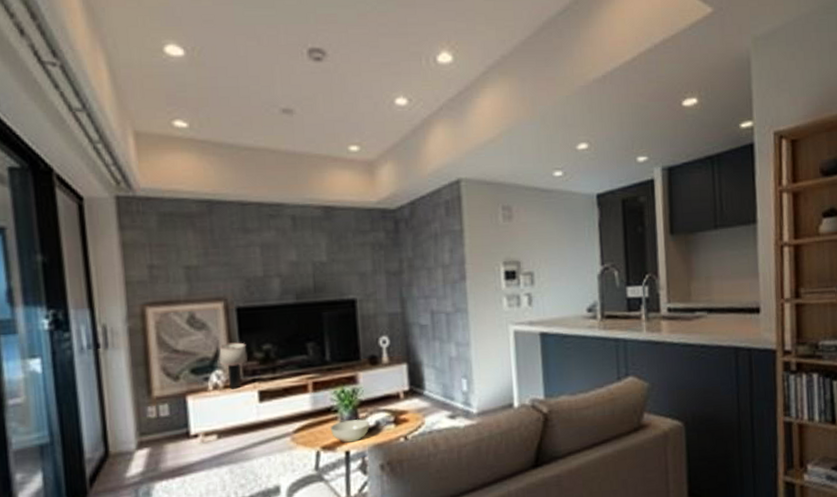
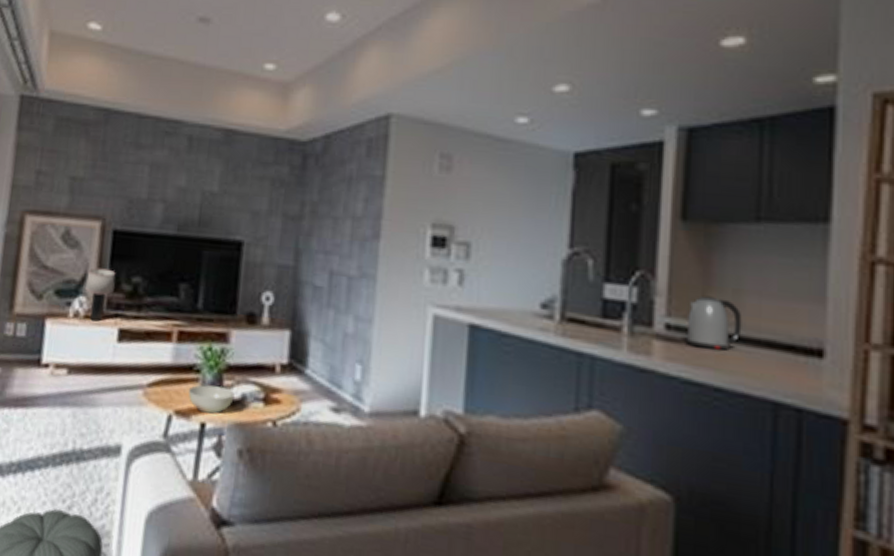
kettle: none [680,284,713,321] -> present [687,296,742,351]

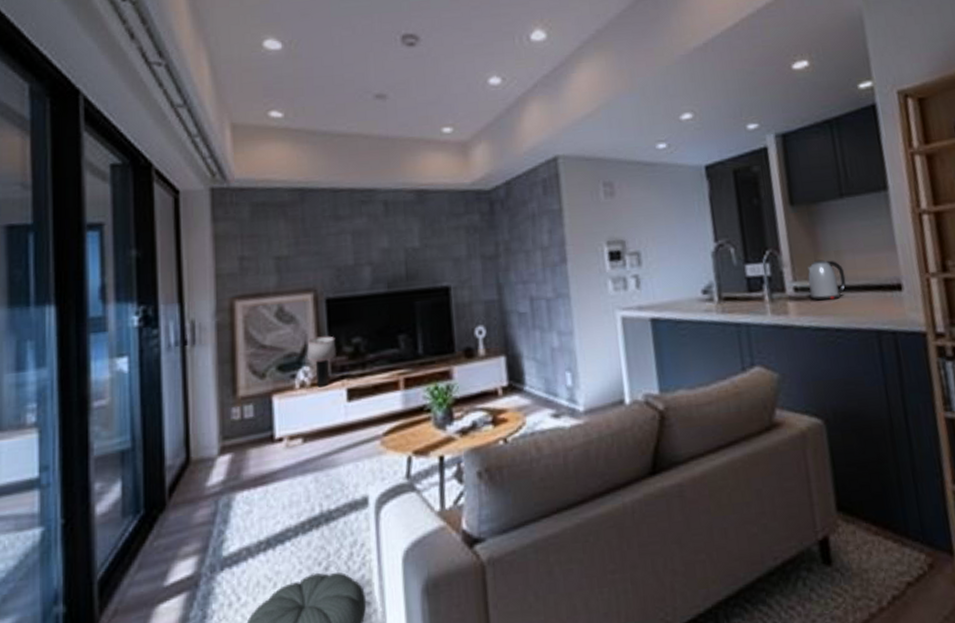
bowl: present [188,385,235,414] -> none [422,419,466,447]

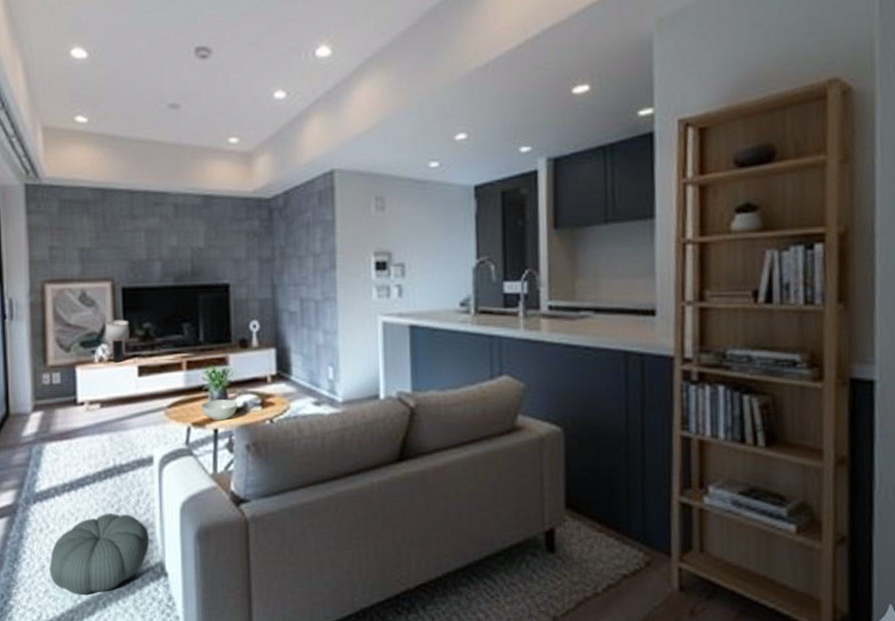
bowl: none [422,419,466,447] -> present [200,399,238,421]
kettle: present [808,259,846,301] -> none [563,282,601,320]

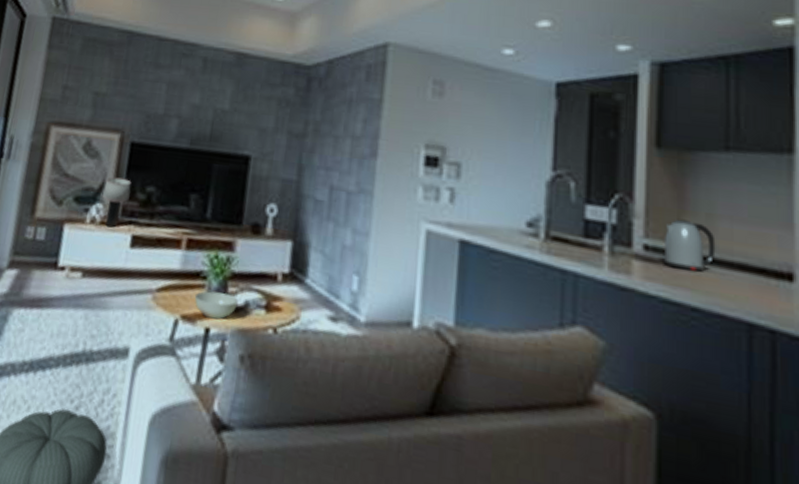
kettle: none [563,282,601,320] -> present [664,219,716,272]

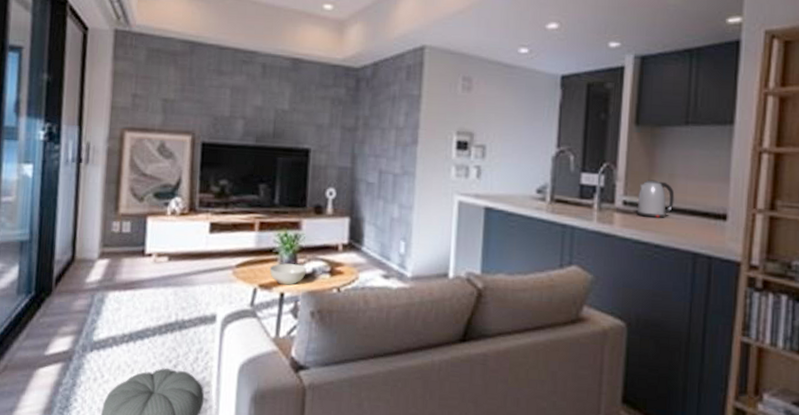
table lamp: present [103,177,132,228] -> none [180,174,206,218]

